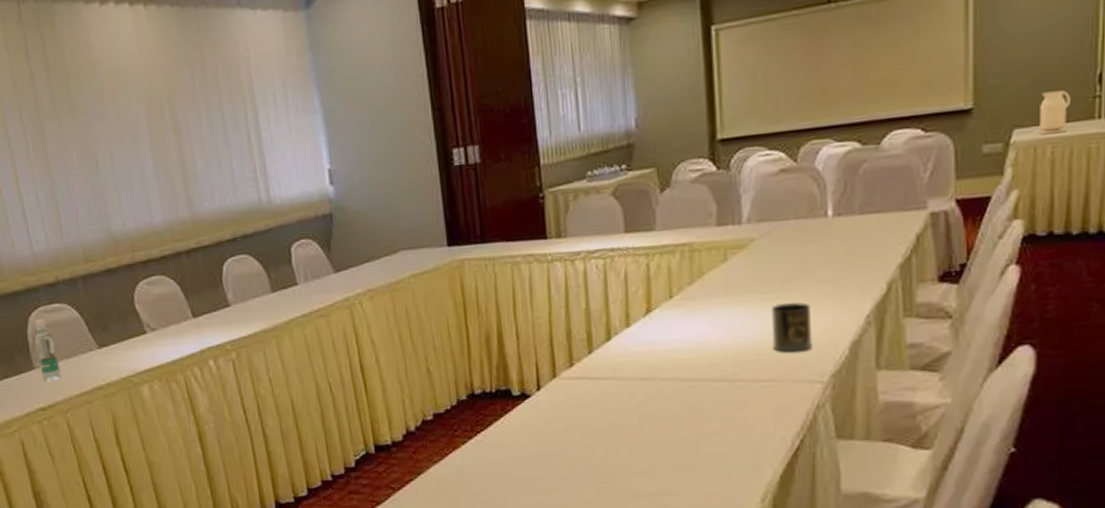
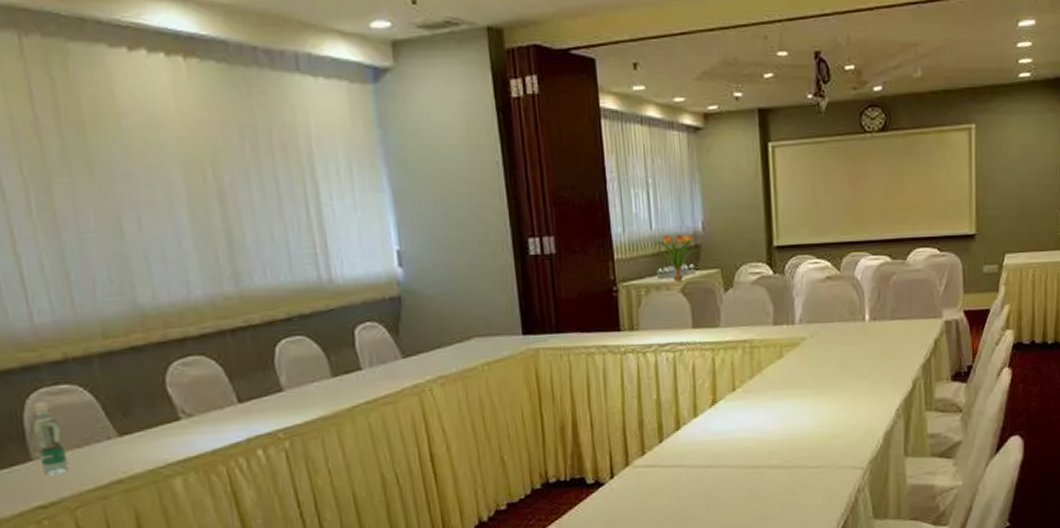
flower arrangement: none [585,133,630,185] -> present [657,234,697,282]
mug: present [771,302,812,355] -> none [820,396,853,443]
water jug: present [1038,90,1072,135] -> none [1023,224,1046,260]

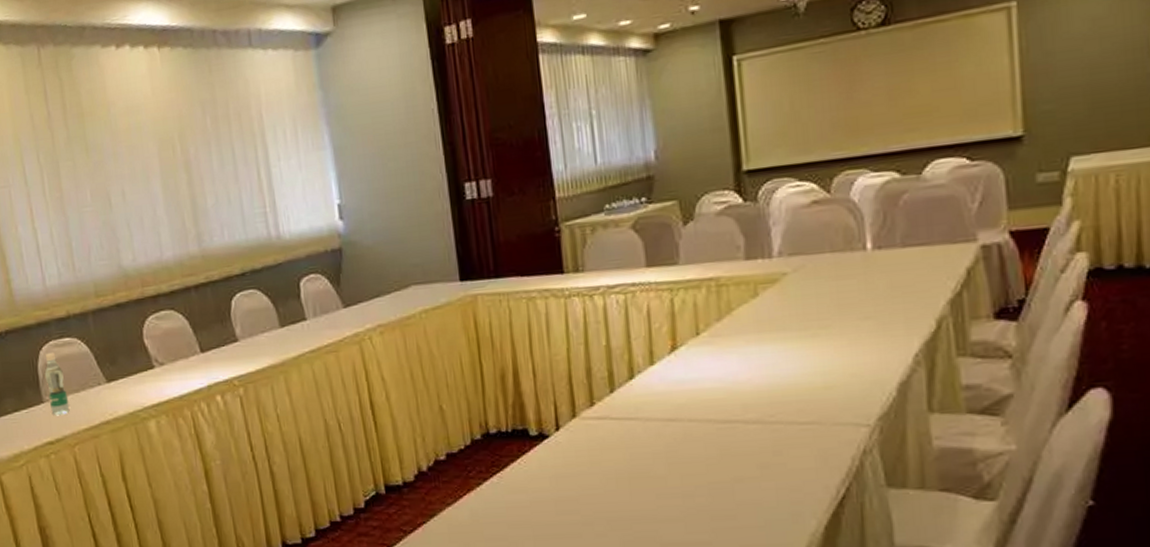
flower arrangement: present [657,234,697,282] -> none [603,166,649,218]

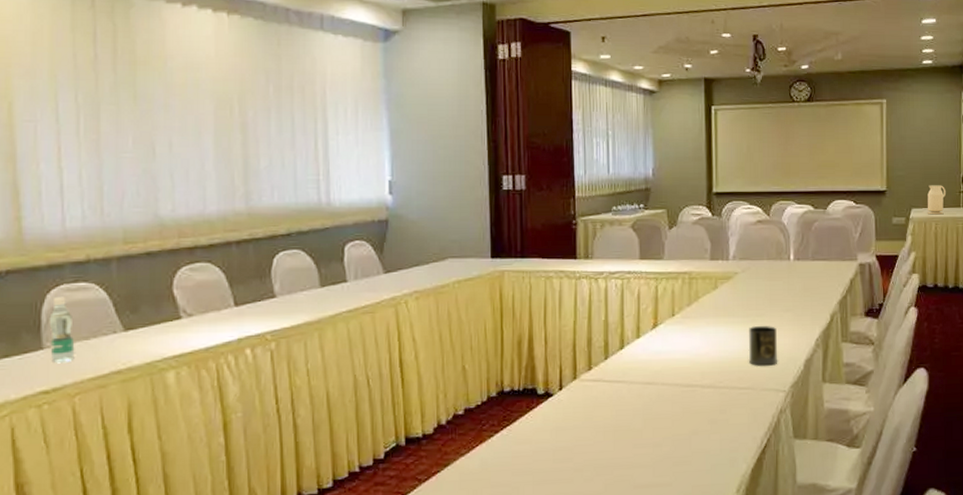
mug: none [809,340,855,396] -> present [748,325,777,367]
water jug: none [1099,115,1135,163] -> present [927,185,946,215]

